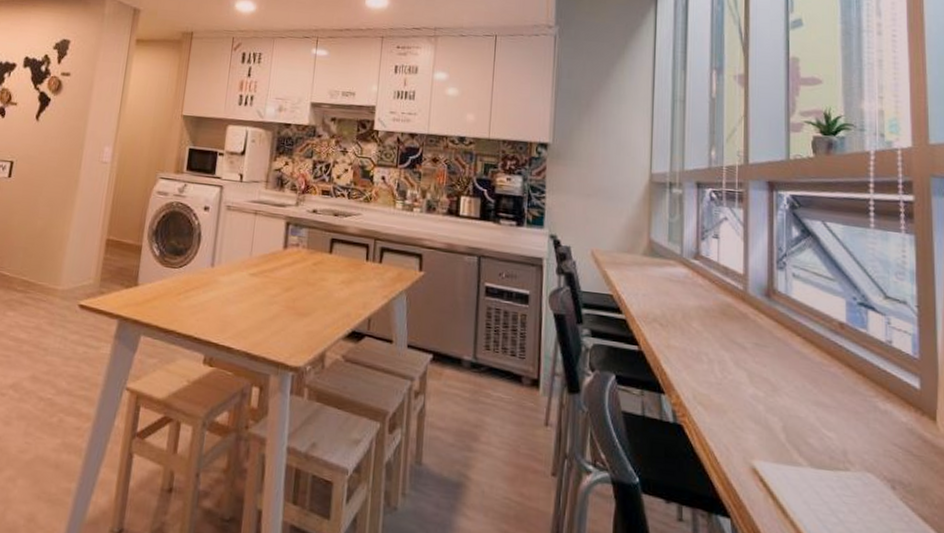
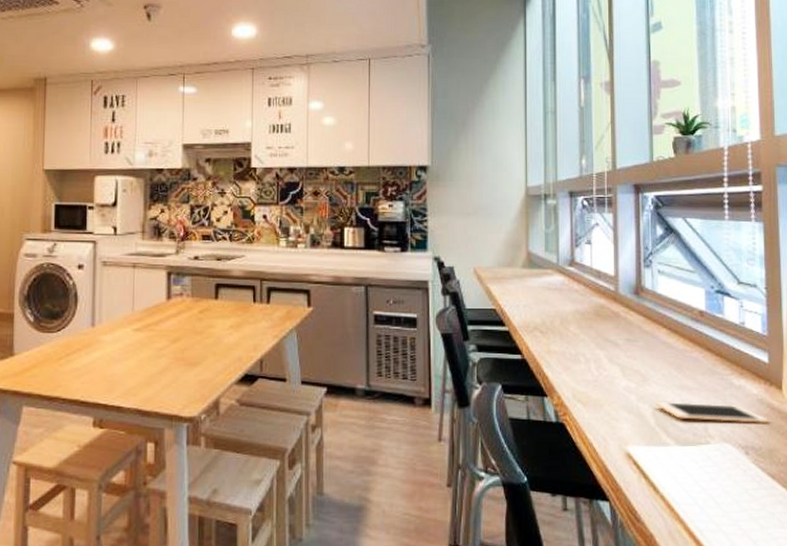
cell phone: none [785,415,920,458] -> present [655,401,769,424]

